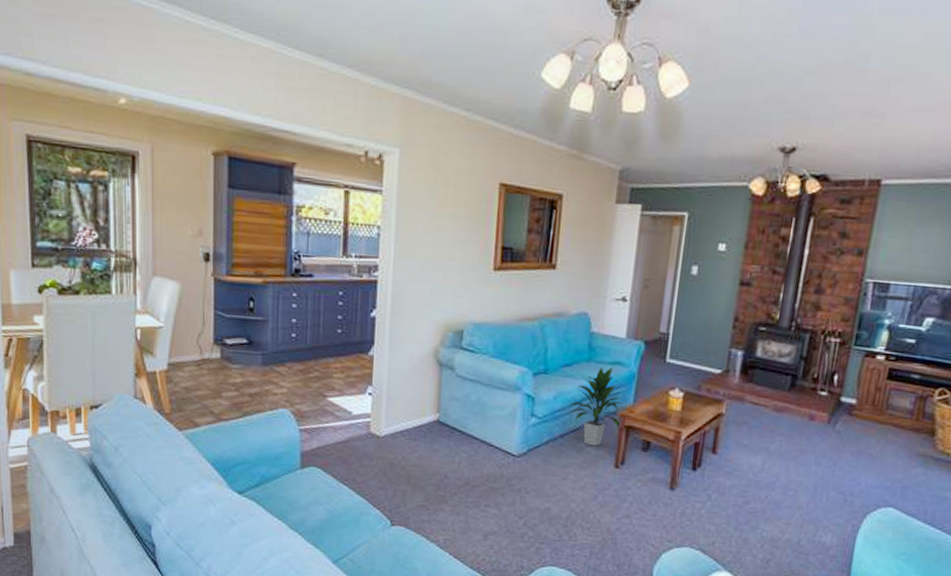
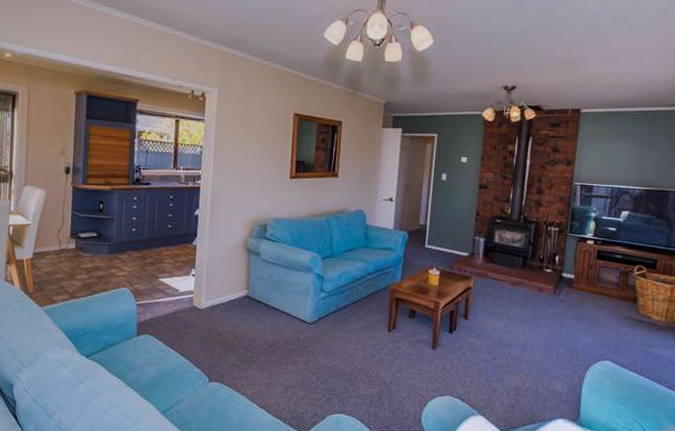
indoor plant: present [568,366,623,446] -> none [350,251,393,315]

